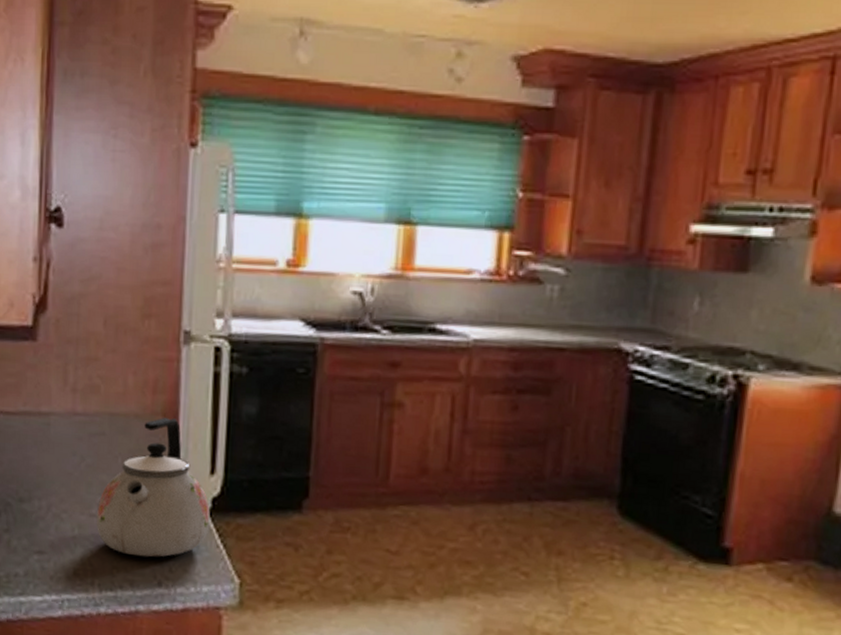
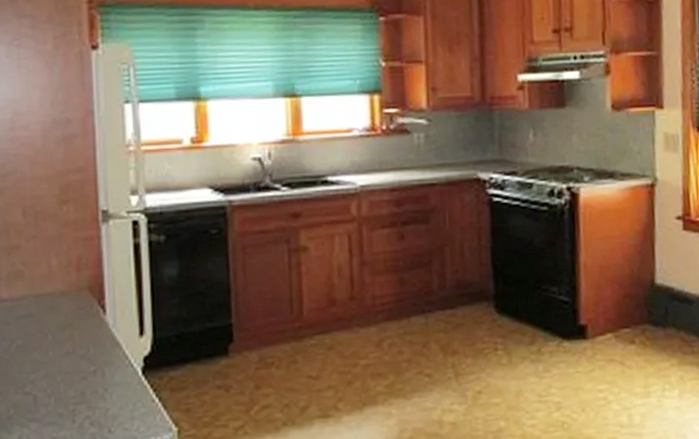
kettle: present [97,418,210,557] -> none [31,291,144,424]

